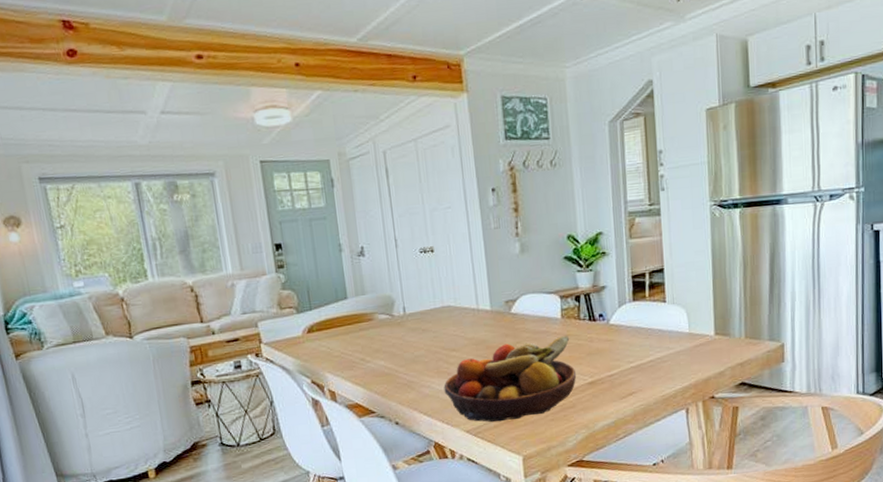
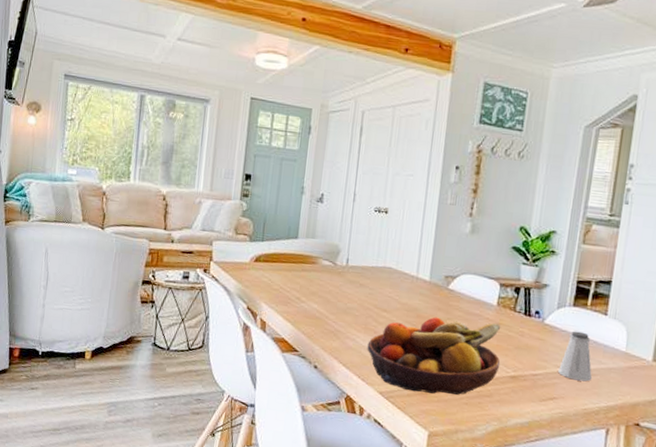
saltshaker: none [631,323,663,371] -> present [558,331,592,382]

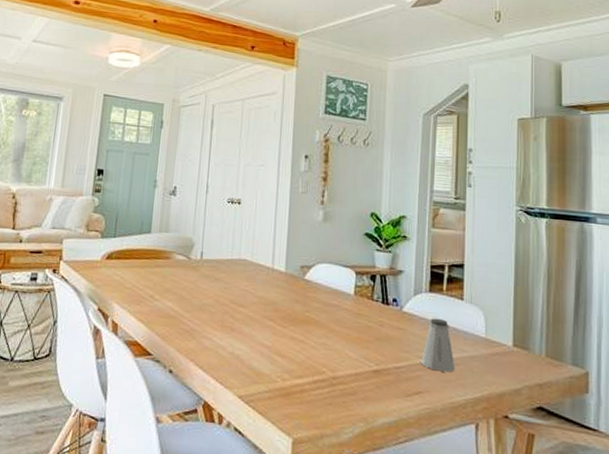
fruit bowl: present [367,317,501,395] -> none [224,310,362,395]

